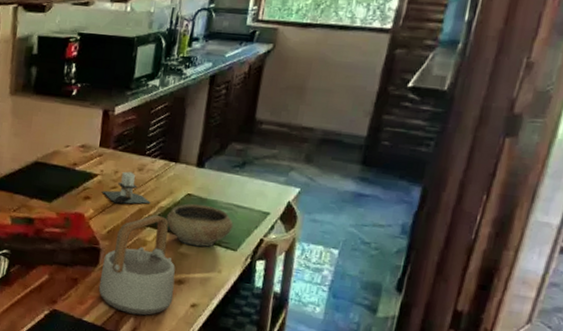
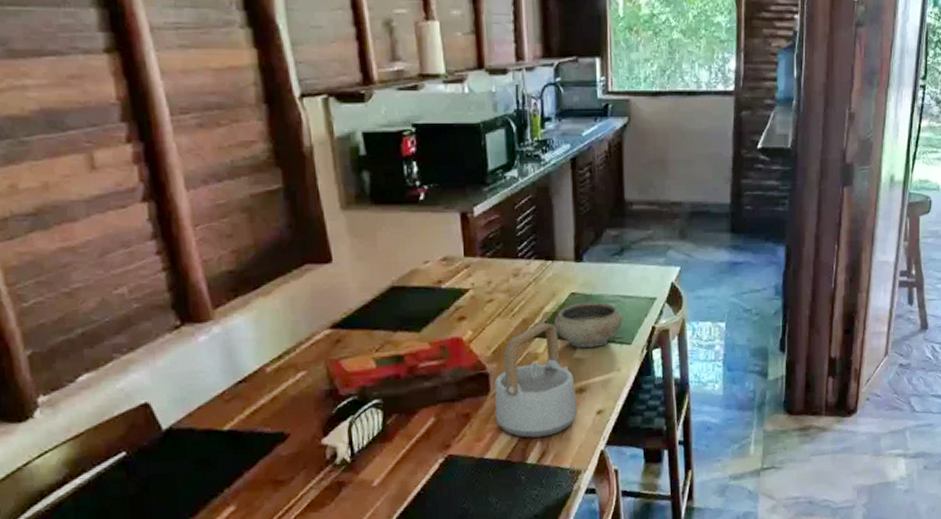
candle: present [102,171,151,204] -> none [477,279,534,319]

